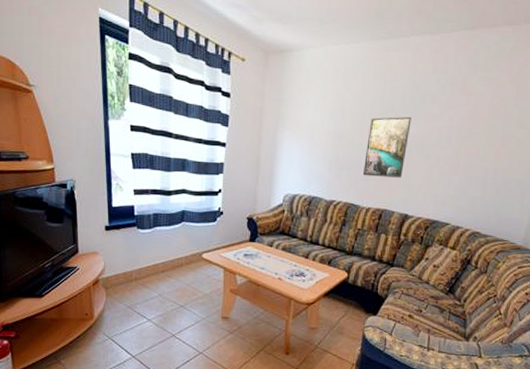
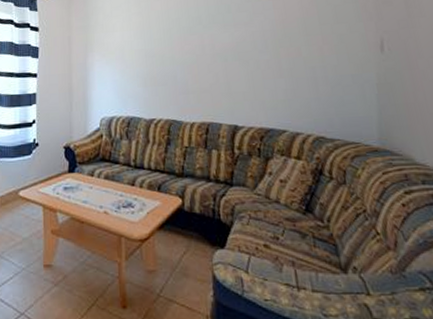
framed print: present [363,116,412,178] -> none [179,26,223,90]

